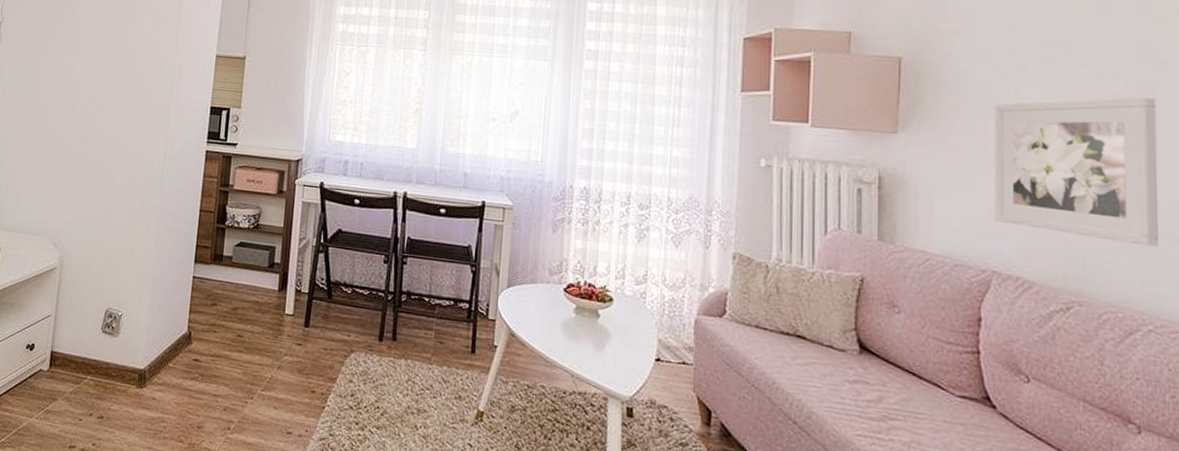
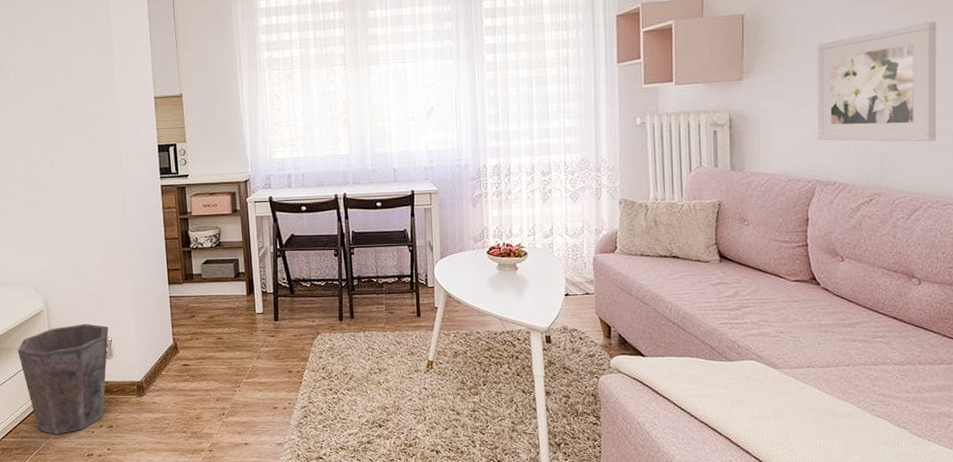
waste bin: none [20,289,122,415] -> present [17,323,109,435]

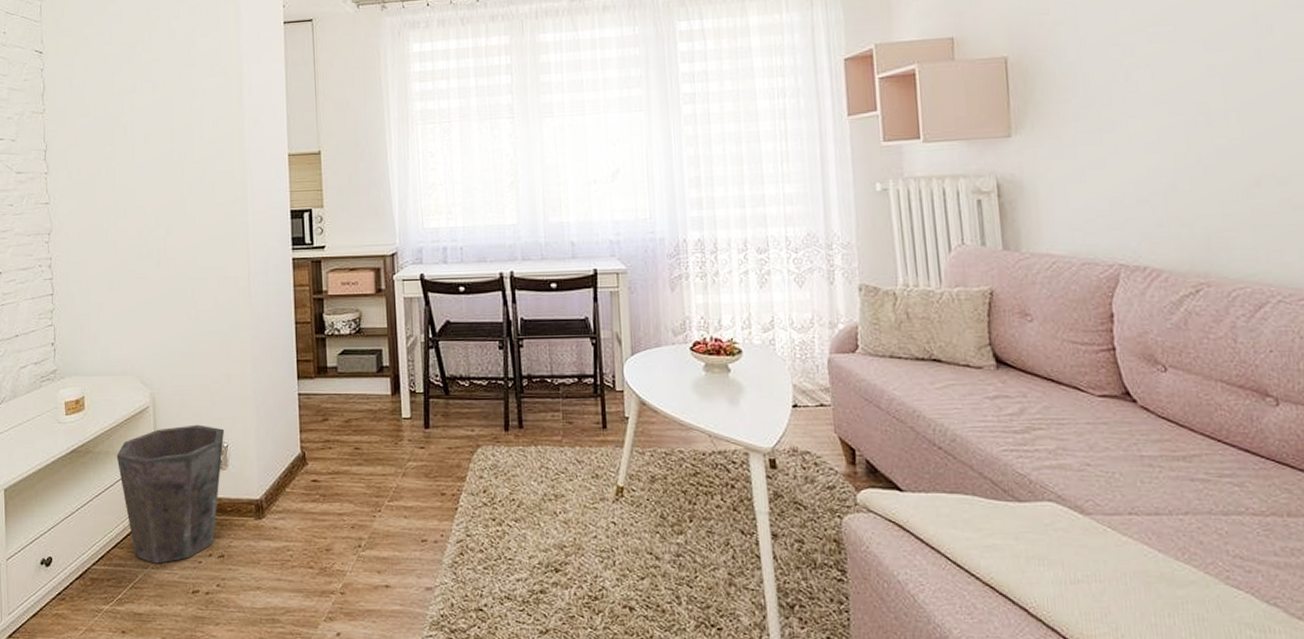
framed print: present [816,21,937,142] -> none [1105,64,1280,217]

